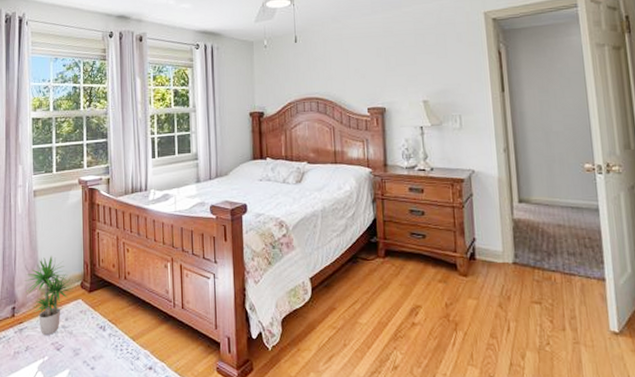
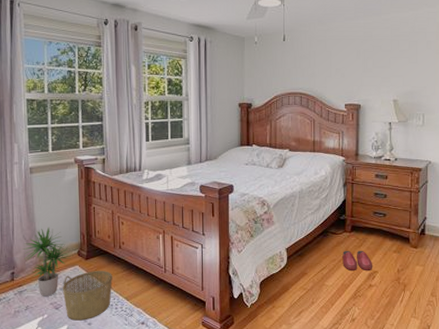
basket: none [64,305,117,364] -> present [62,271,113,321]
slippers: none [376,280,414,305] -> present [342,251,372,270]

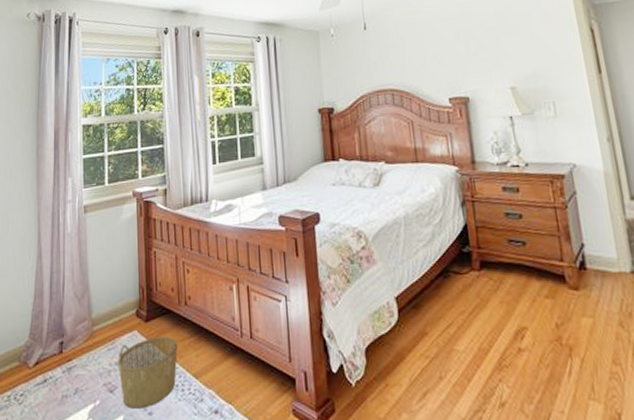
potted plant: present [23,226,73,297] -> none [74,279,131,376]
slippers: present [342,251,372,270] -> none [473,297,519,327]

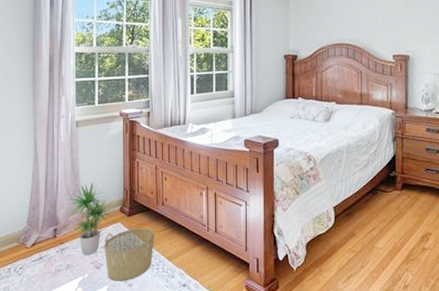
potted plant: none [74,279,131,376] -> present [66,181,115,256]

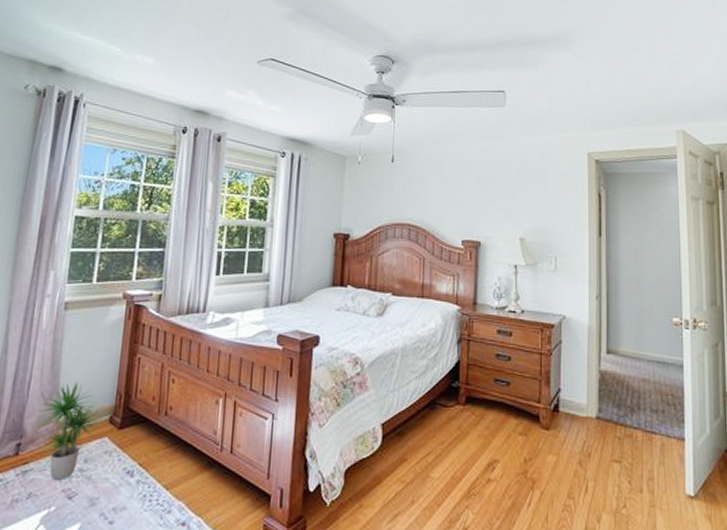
basket: present [103,228,154,281] -> none [81,445,151,517]

